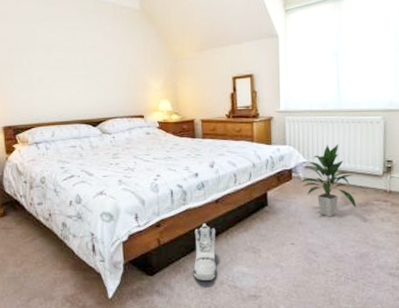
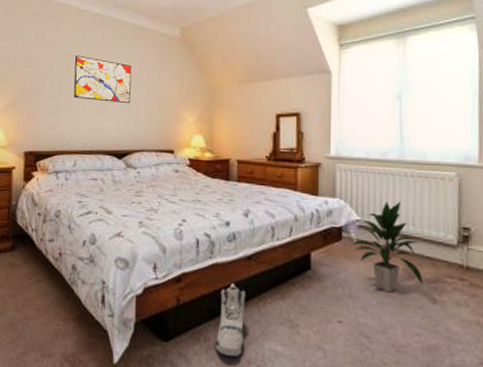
wall art: none [40,31,99,76] -> present [73,55,132,104]

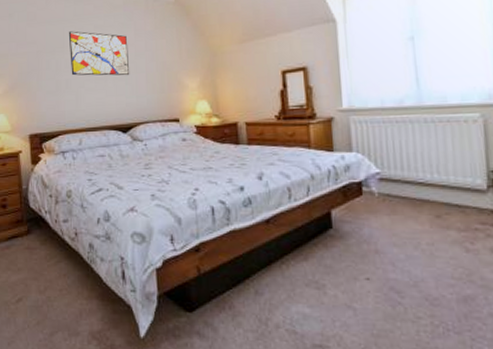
sneaker: present [215,283,246,357] -> none [240,249,271,322]
indoor plant: present [351,201,424,293] -> none [372,150,454,245]

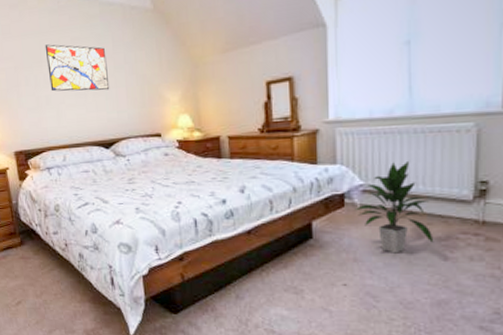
indoor plant: none [372,150,454,245] -> present [354,162,434,254]

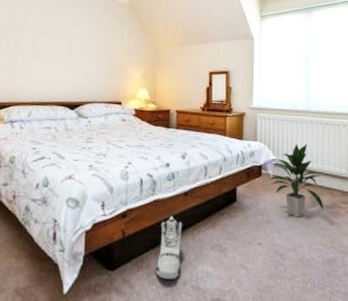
wall art: present [45,44,110,92] -> none [29,16,85,61]
sneaker: none [222,258,251,322] -> present [156,216,183,279]

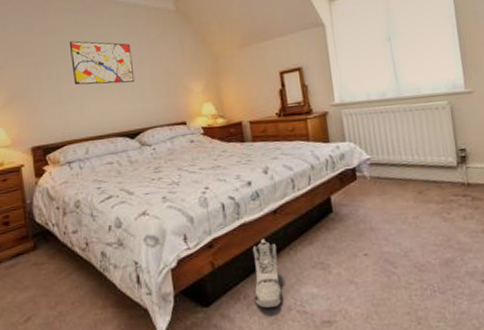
wall art: none [29,16,85,61] -> present [69,40,135,86]
indoor plant: present [269,144,324,218] -> none [365,136,434,220]

